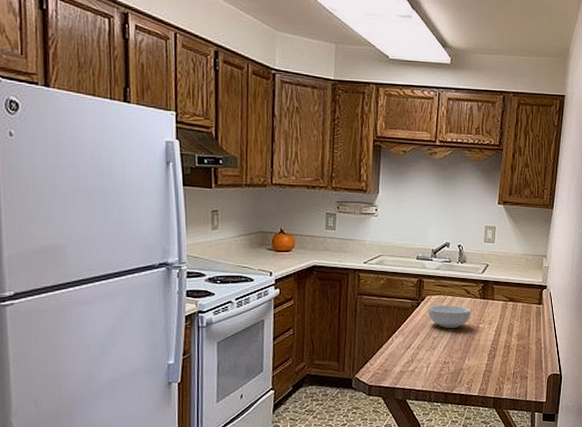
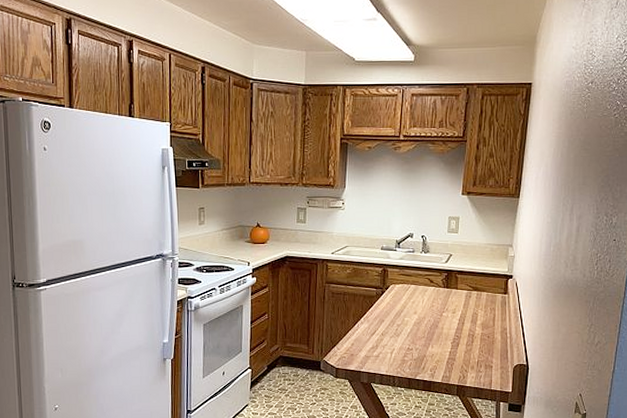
cereal bowl: present [428,304,471,328] -> none [392,293,435,316]

